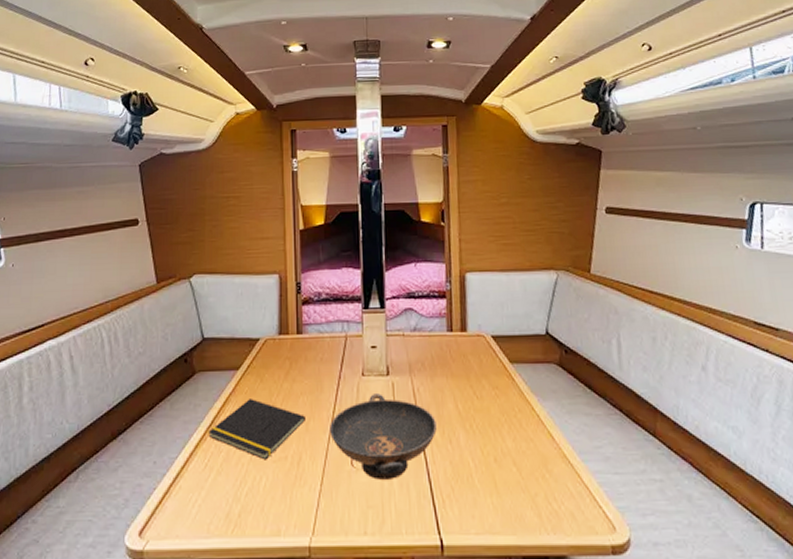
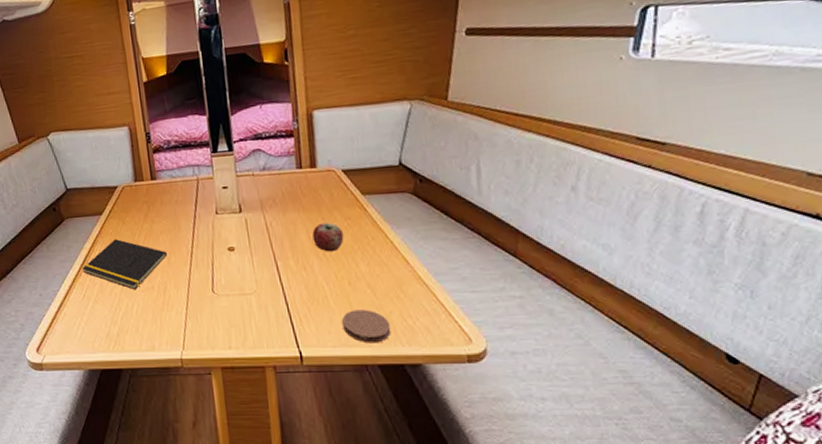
decorative bowl: present [330,394,437,480] -> none [190,229,291,303]
apple: none [460,391,492,424] -> present [312,222,344,252]
coaster: none [487,490,536,531] -> present [342,309,391,343]

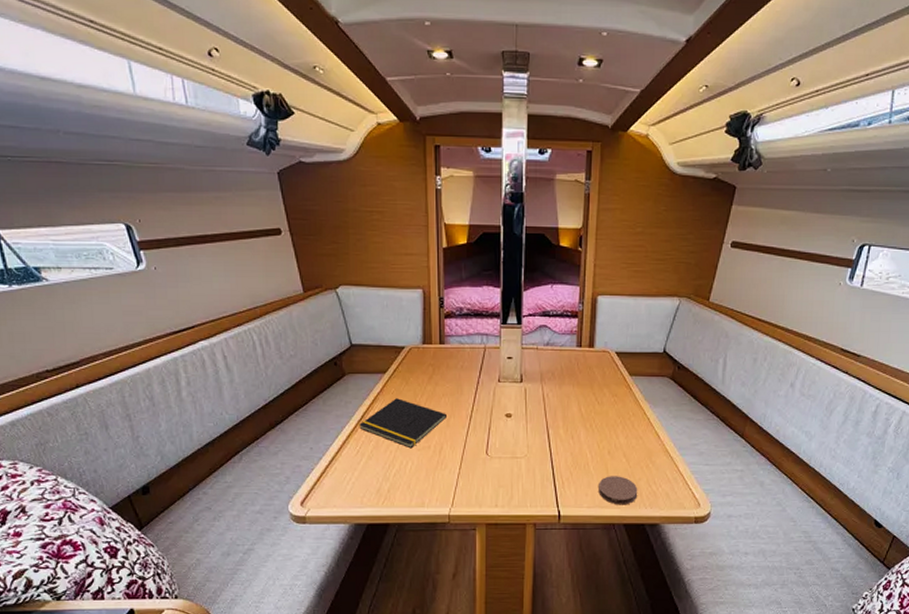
apple: present [312,222,344,252] -> none [583,398,610,424]

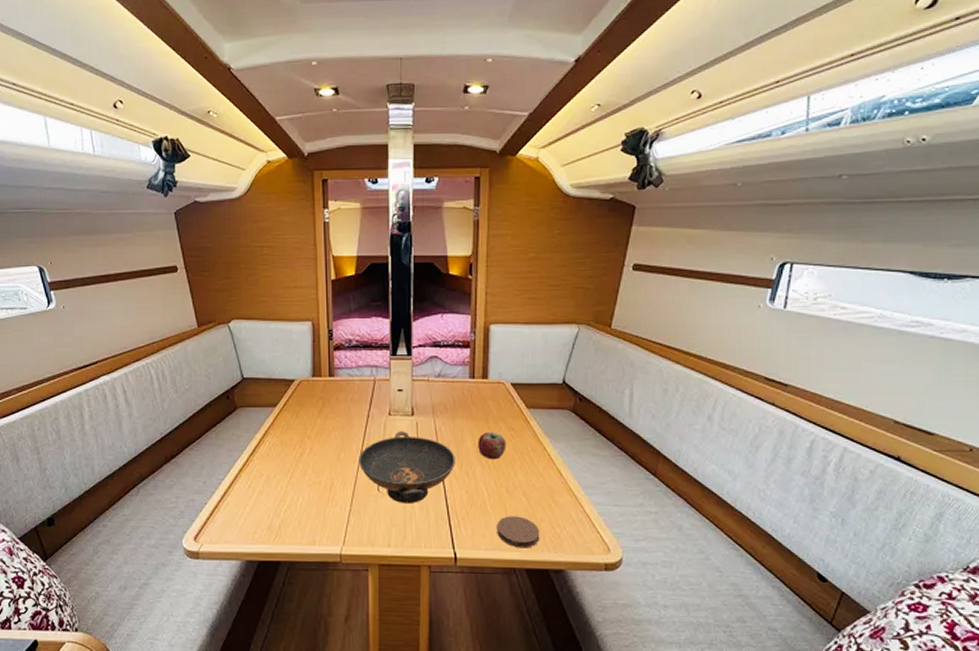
notepad: present [359,398,448,449] -> none [250,432,338,484]
decorative bowl: none [468,397,561,466] -> present [359,431,455,503]
apple: none [583,398,610,424] -> present [478,432,507,460]

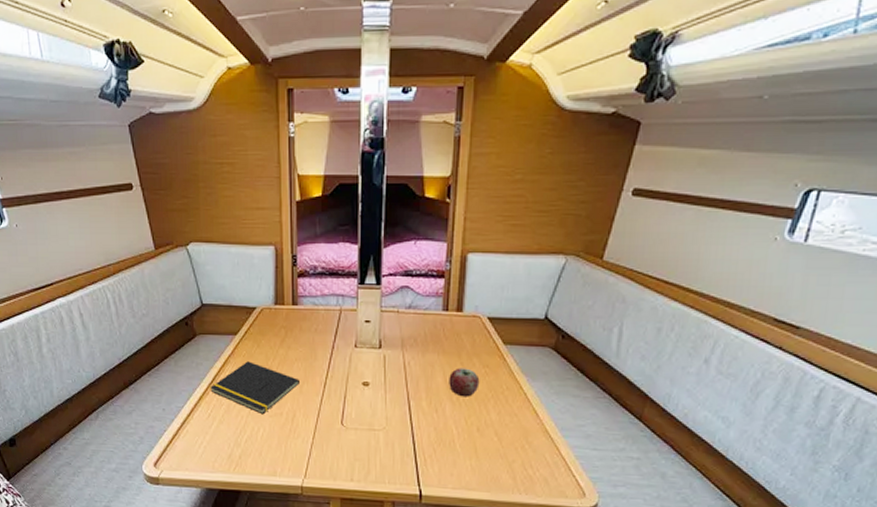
notepad: none [250,432,338,484] -> present [210,361,301,415]
decorative bowl: present [359,431,455,503] -> none [322,364,424,439]
coaster: present [497,516,540,548] -> none [465,455,511,489]

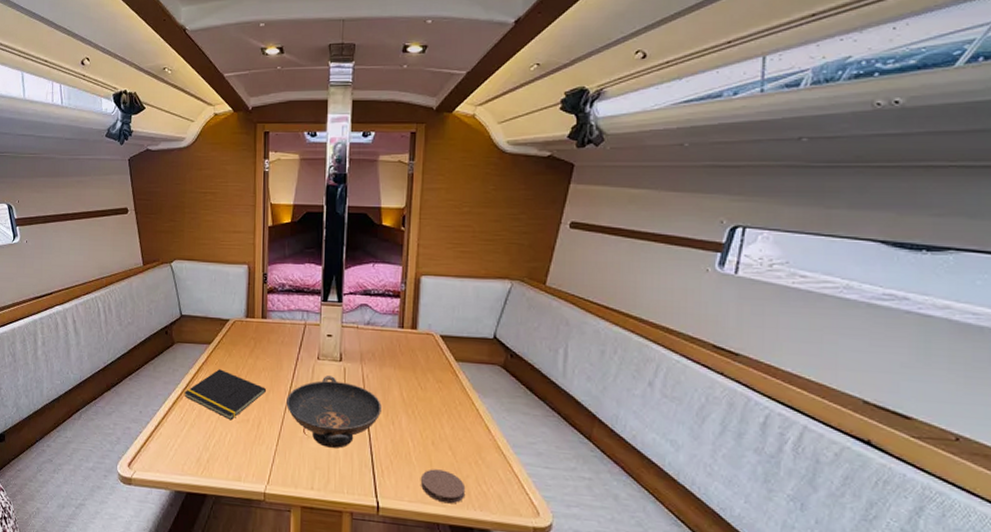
decorative bowl: none [322,364,424,439] -> present [286,376,381,449]
apple: present [449,368,480,397] -> none [404,382,434,411]
coaster: none [465,455,511,489] -> present [421,469,466,504]

